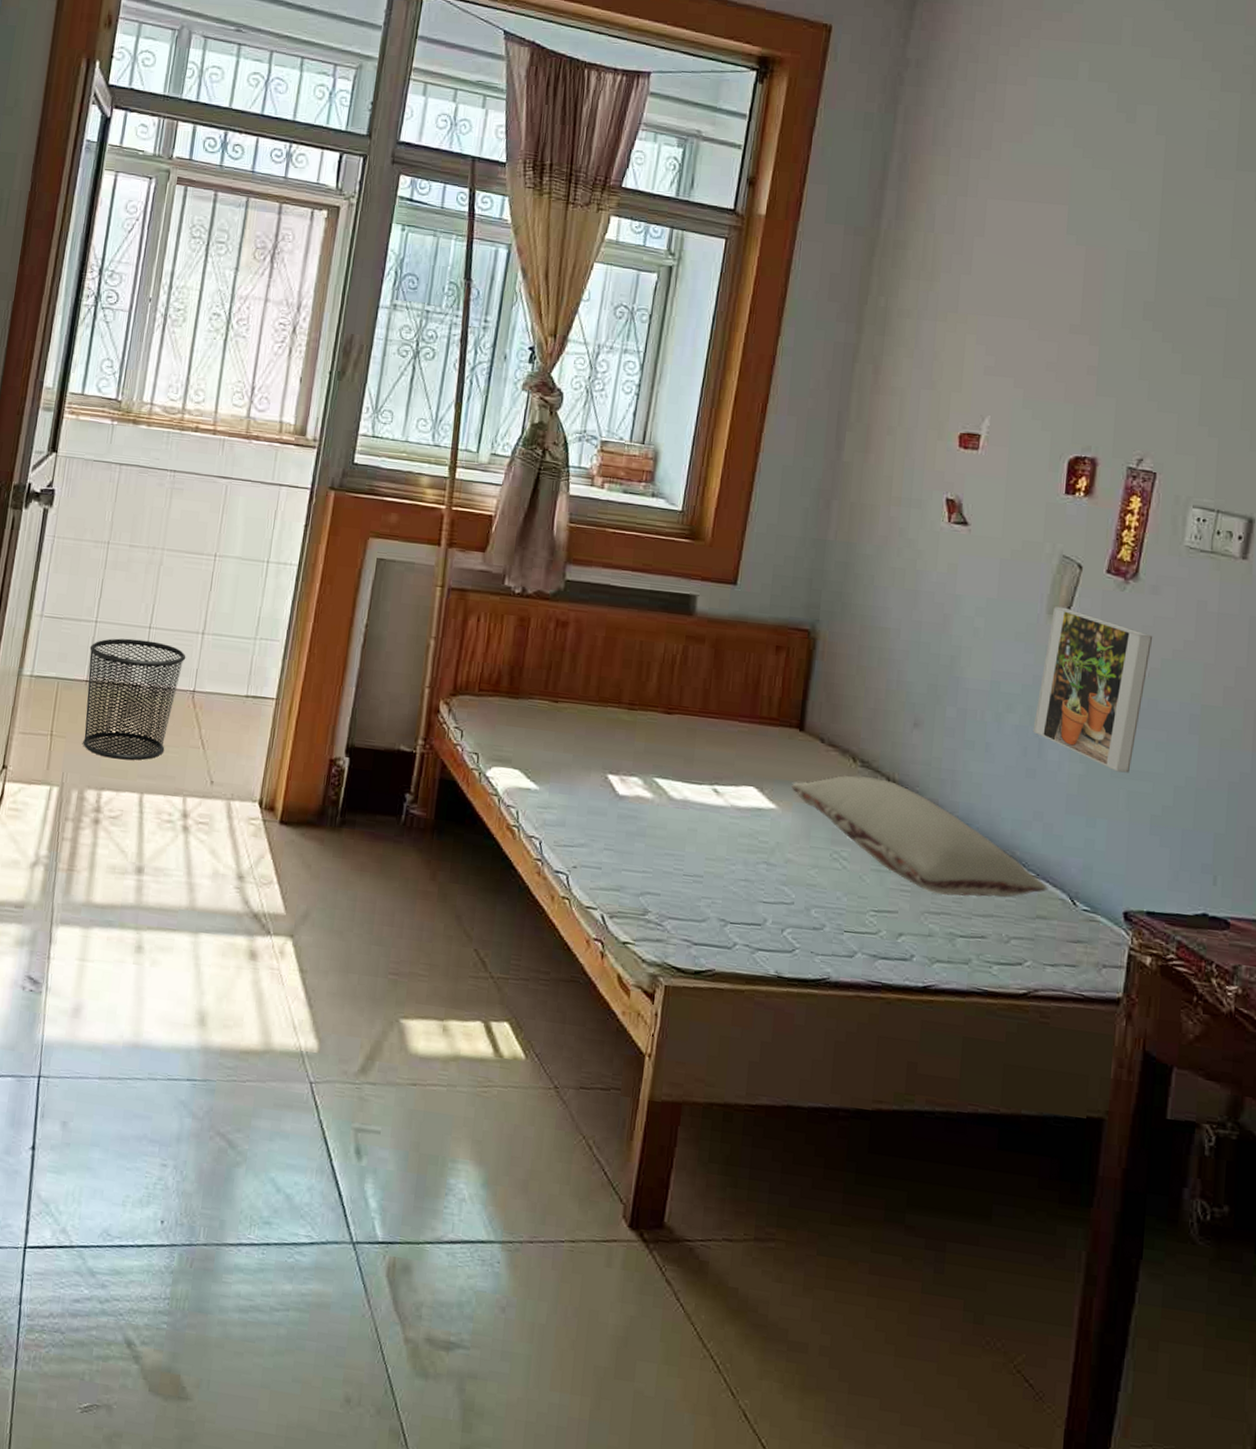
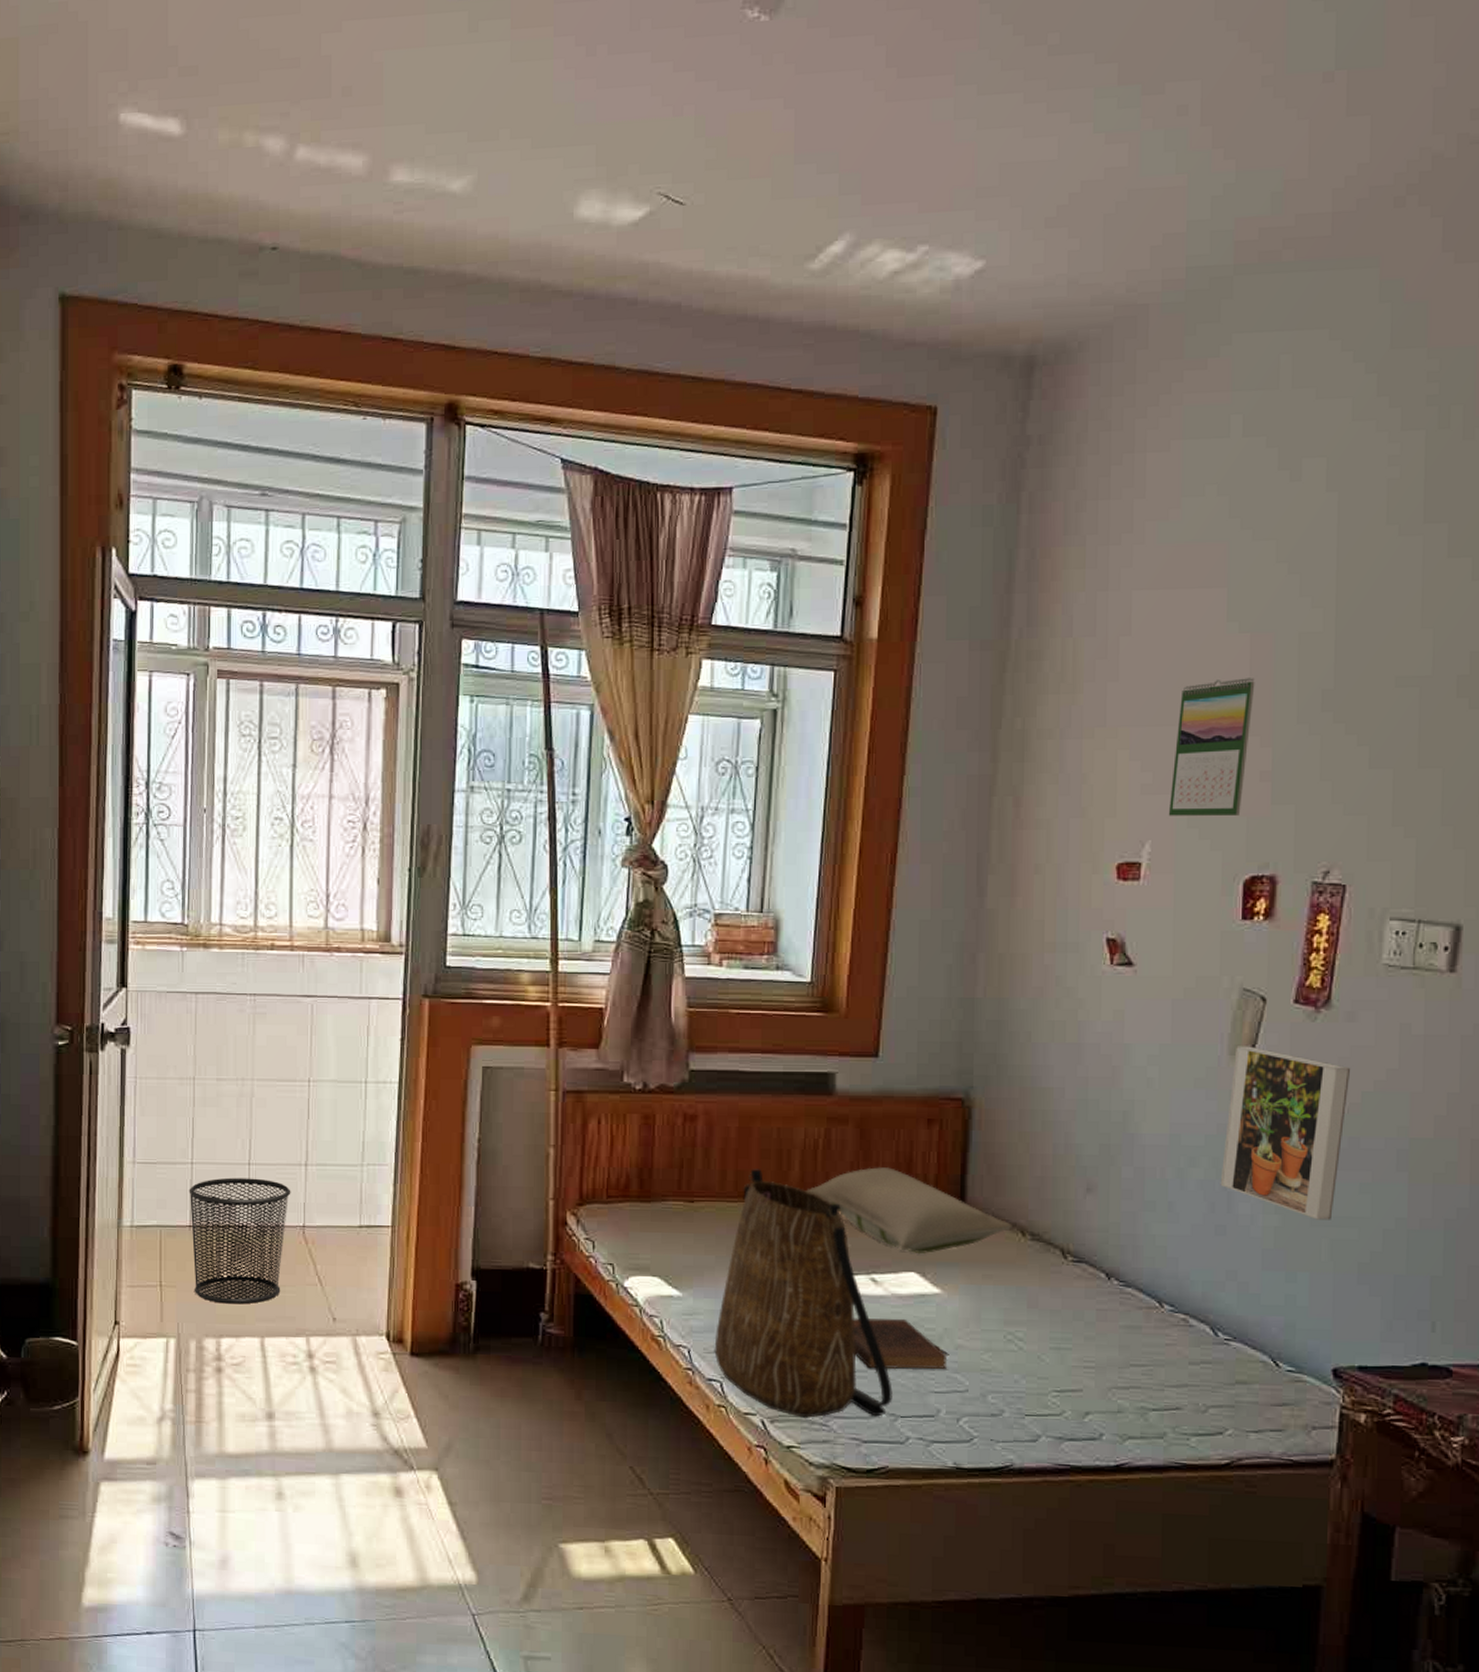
tote bag: none [563,676,725,921] -> present [714,1169,893,1418]
pillow: none [661,685,845,771] -> present [806,1167,1012,1254]
book: none [692,825,778,881] -> present [853,1318,948,1369]
pillow: present [792,775,1048,898] -> none [956,1250,1246,1369]
calendar: none [1006,283,1088,402] -> present [1168,678,1255,816]

